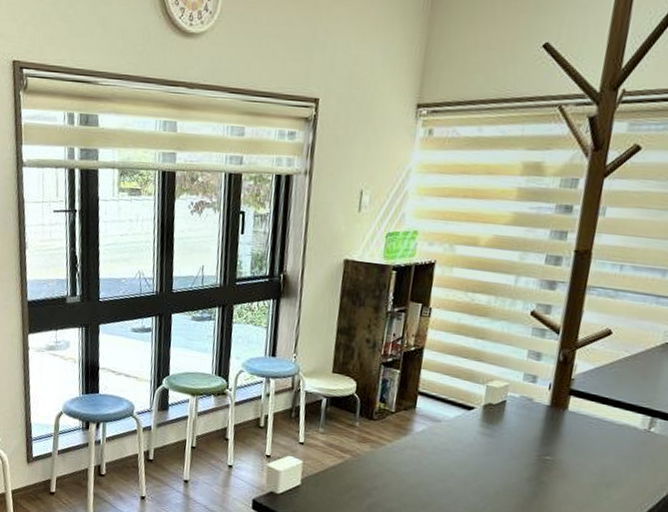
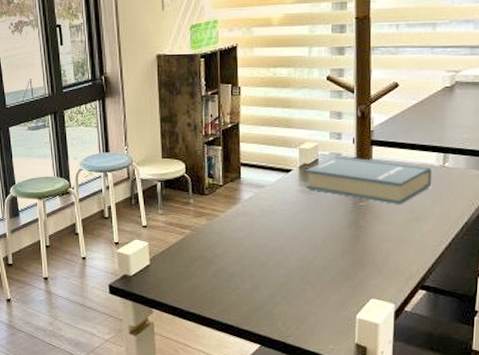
hardback book: none [487,401,635,467] -> present [305,156,432,205]

